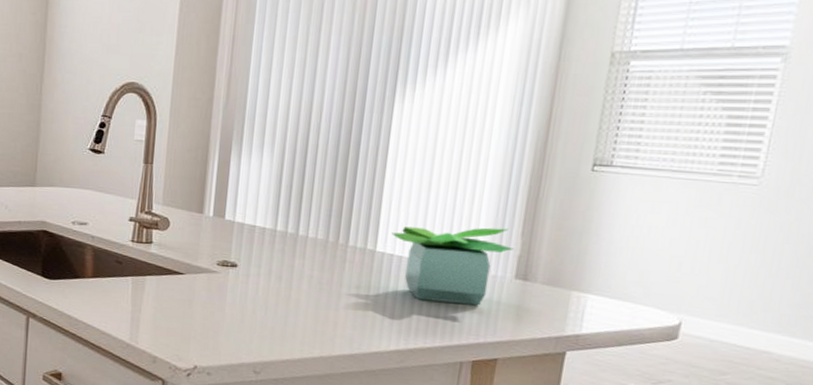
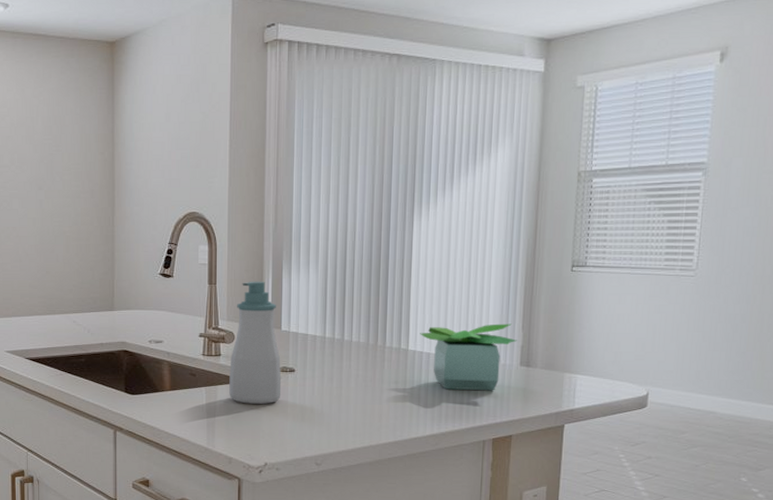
soap bottle: none [159,162,222,301] -> present [229,281,282,404]

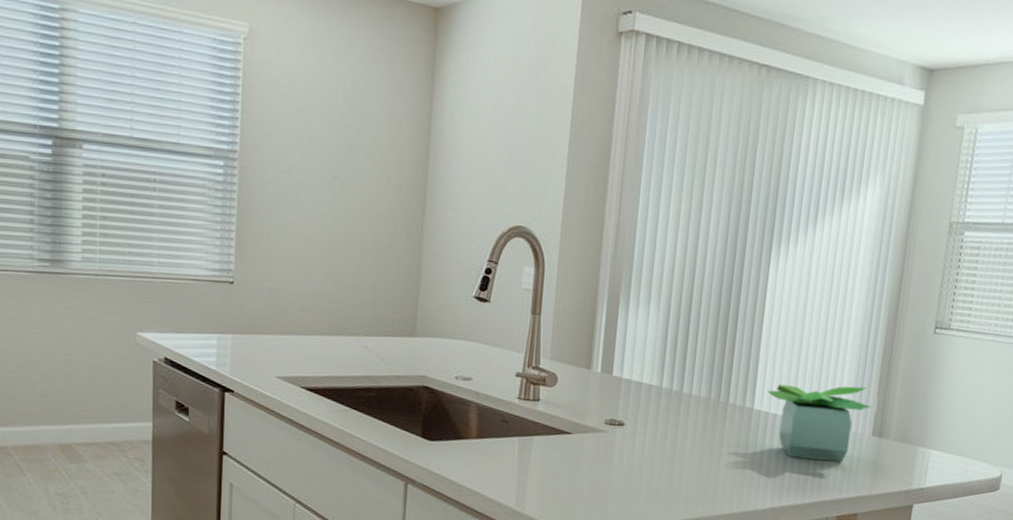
soap bottle: present [229,281,282,404] -> none [546,314,609,462]

